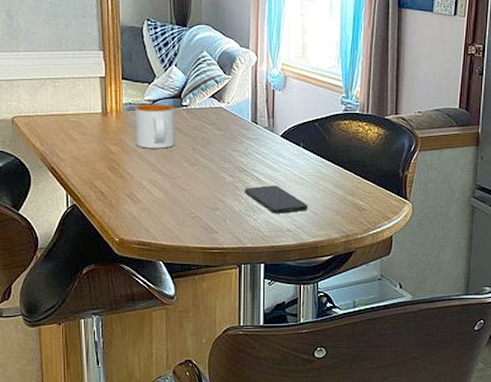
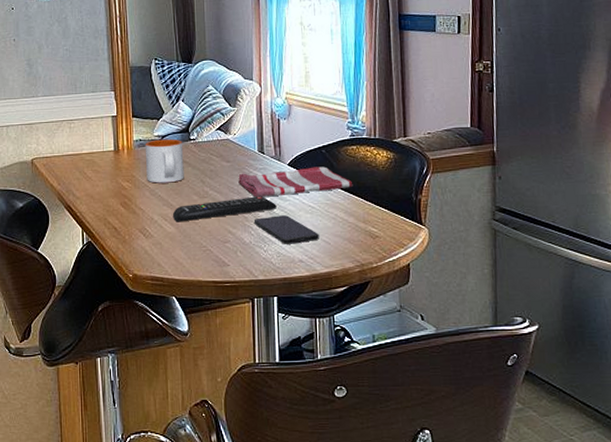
remote control: none [161,166,267,189] -> present [172,196,277,222]
dish towel: none [230,139,344,167] -> present [238,166,353,197]

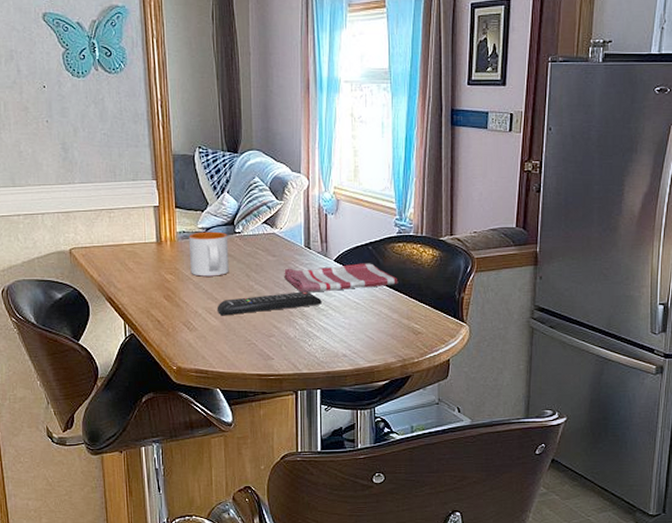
smartphone: present [253,215,319,244] -> none [298,311,363,339]

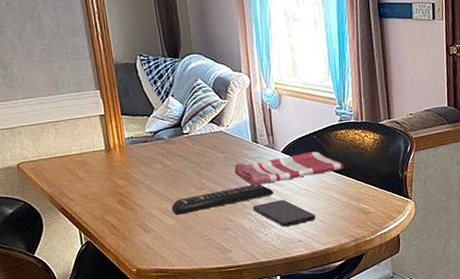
mug: present [188,231,229,277] -> none [137,134,181,179]
smartphone: none [298,311,363,339] -> present [252,200,316,227]

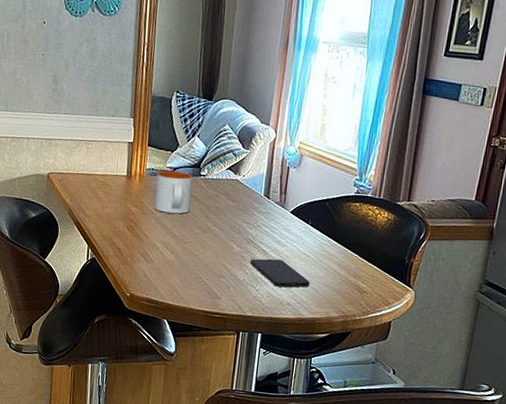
mug: none [137,134,181,179] -> present [154,170,193,214]
remote control: present [171,183,274,215] -> none [173,236,274,253]
dish towel: present [234,151,345,185] -> none [241,214,350,243]

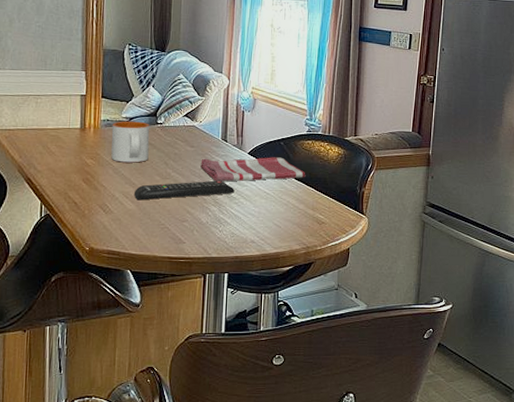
remote control: none [173,236,274,253] -> present [133,180,234,201]
dish towel: none [241,214,350,243] -> present [200,157,306,182]
smartphone: present [249,258,310,288] -> none [212,199,271,226]

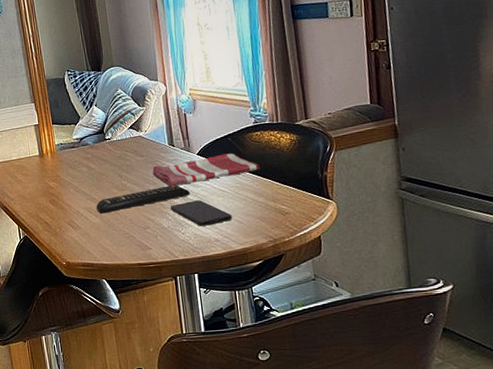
mug: present [111,121,150,163] -> none [66,140,104,181]
smartphone: none [212,199,271,226] -> present [170,200,232,226]

